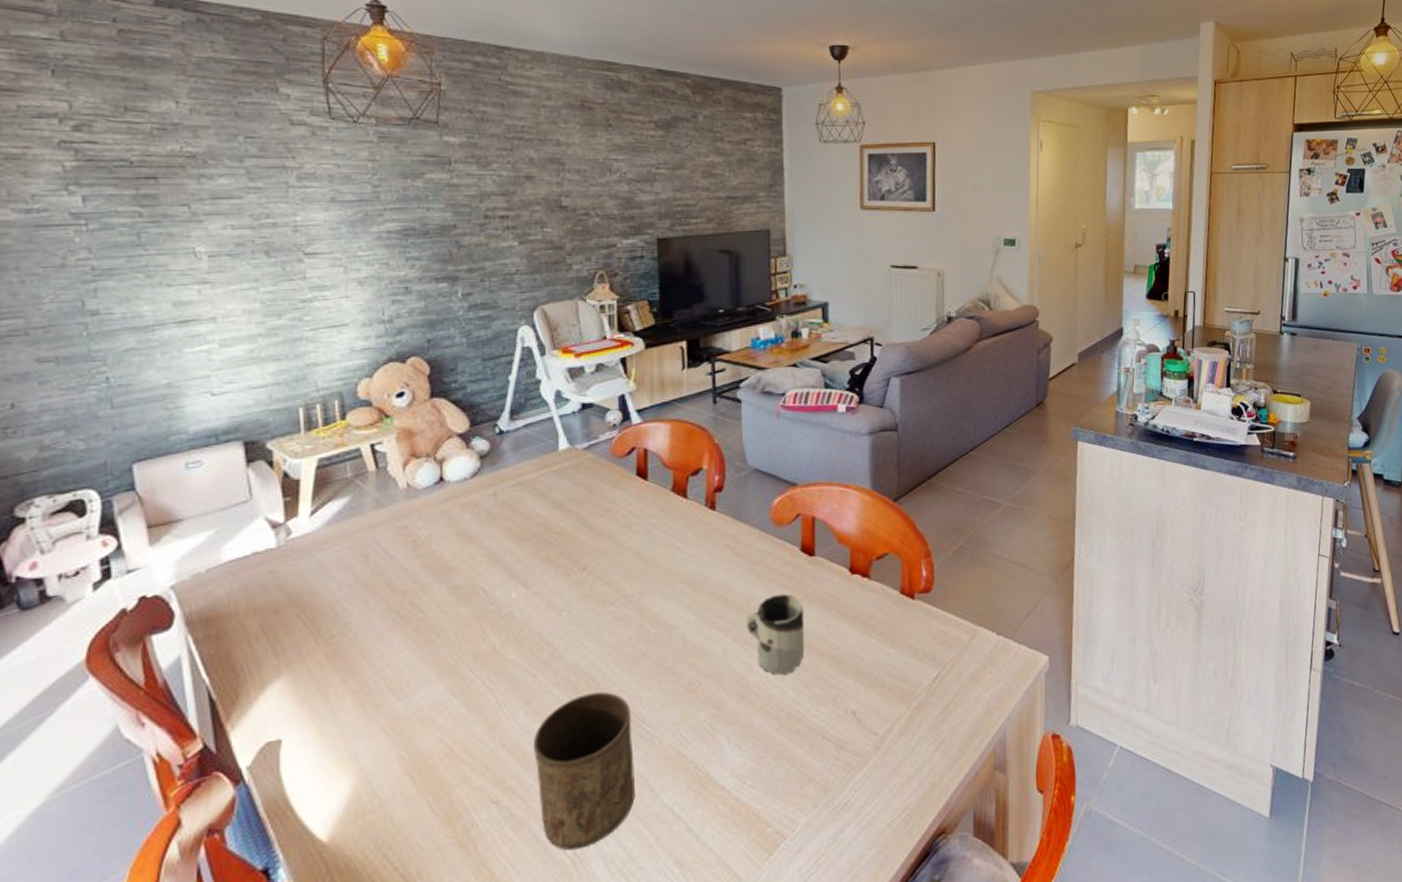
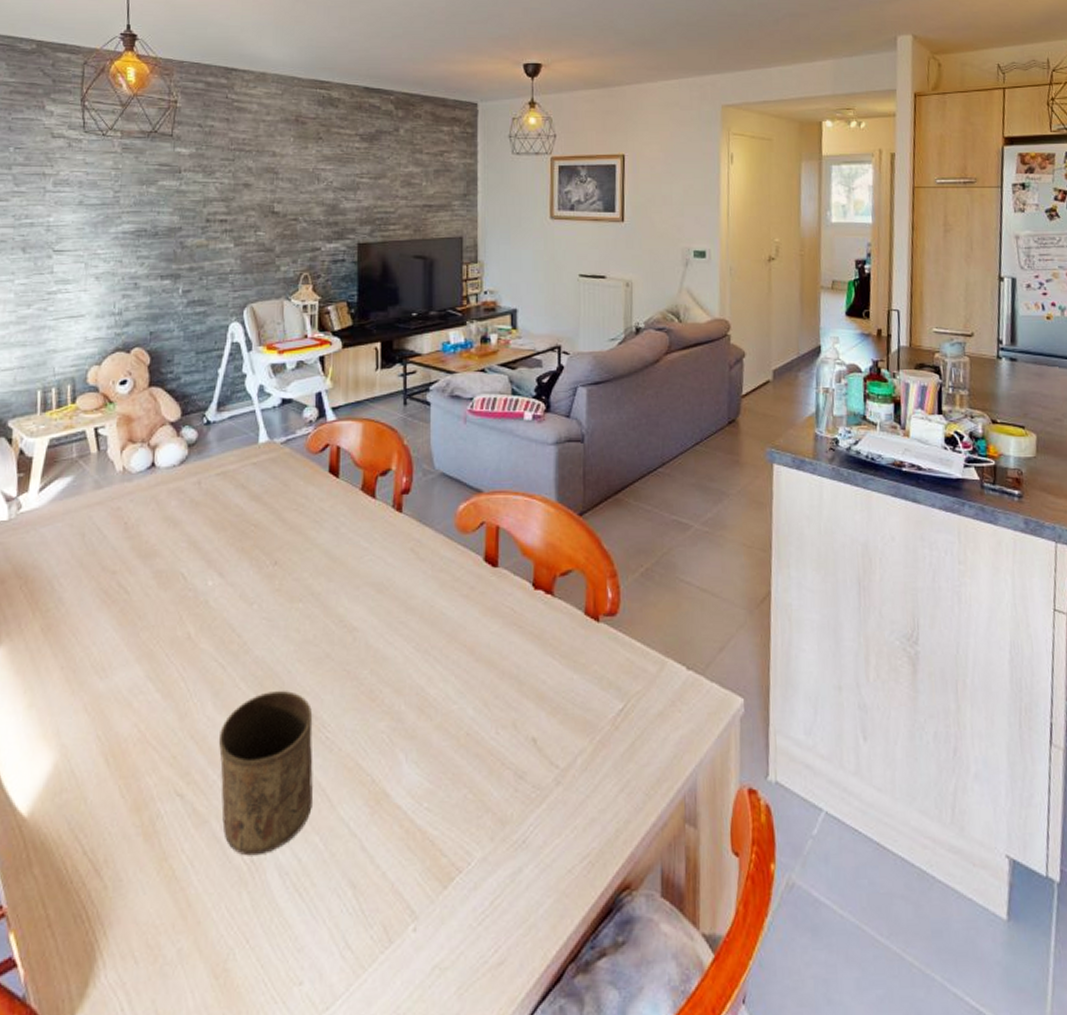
cup: present [746,594,805,675] -> none [428,604,486,691]

